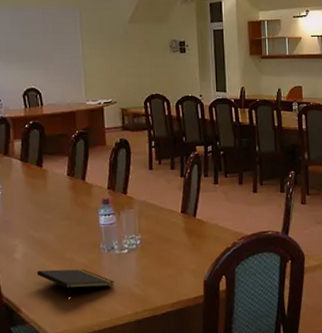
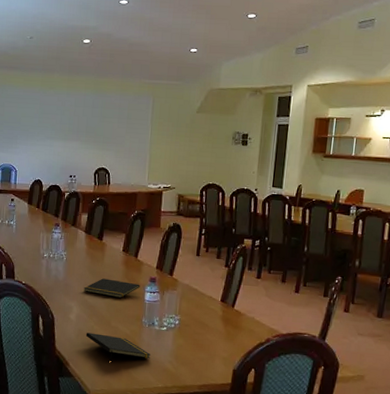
notepad: none [28,207,93,227] -> present [84,278,140,298]

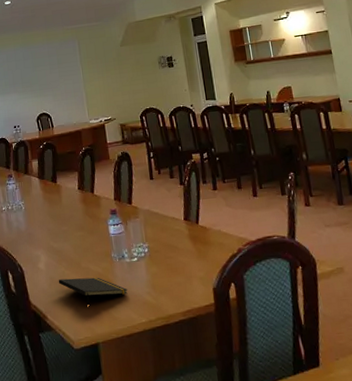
notepad: present [84,278,140,298] -> none [47,219,102,238]

